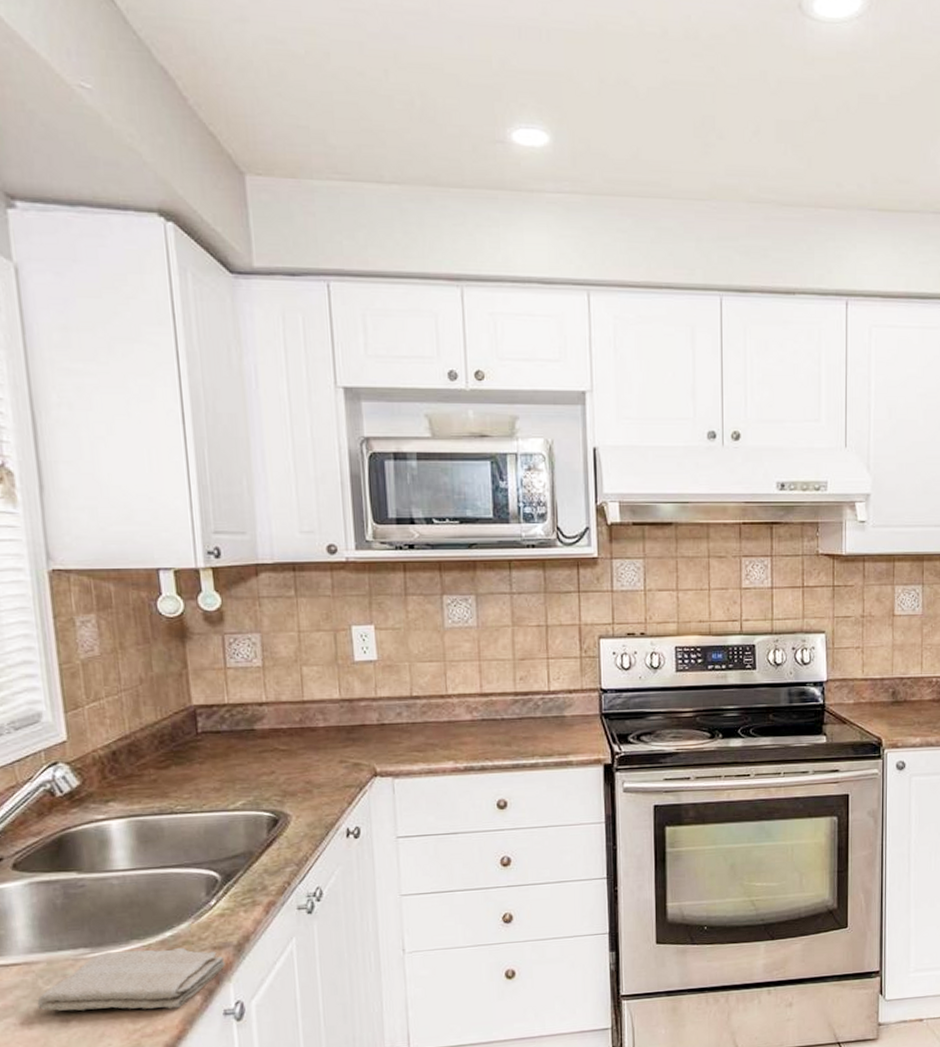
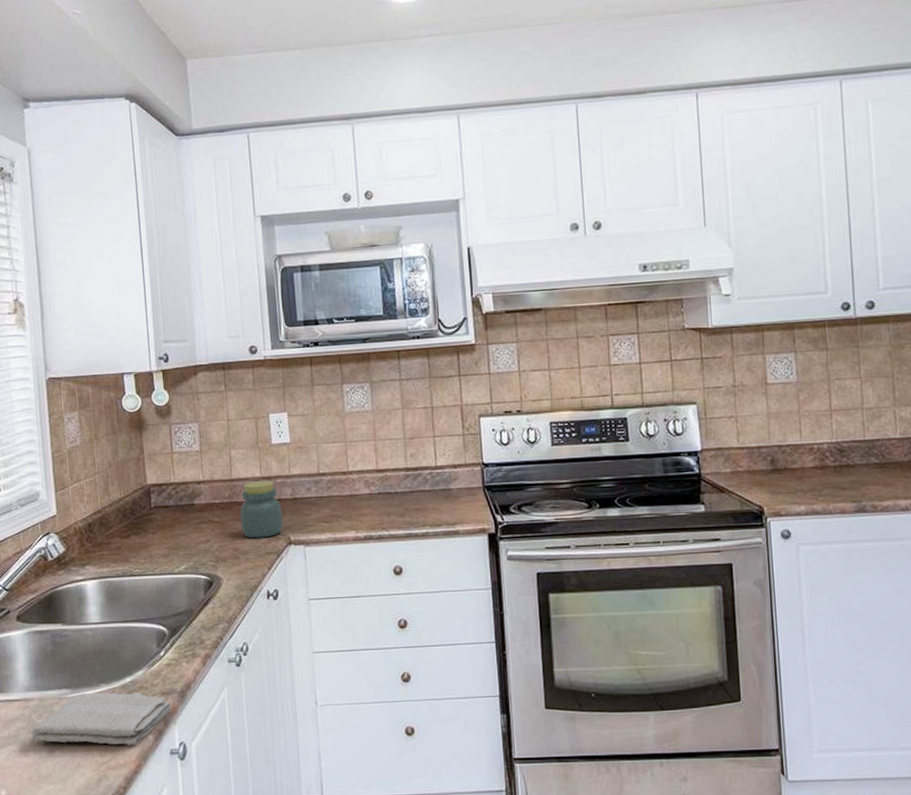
jar: none [314,703,367,770] -> present [240,480,283,539]

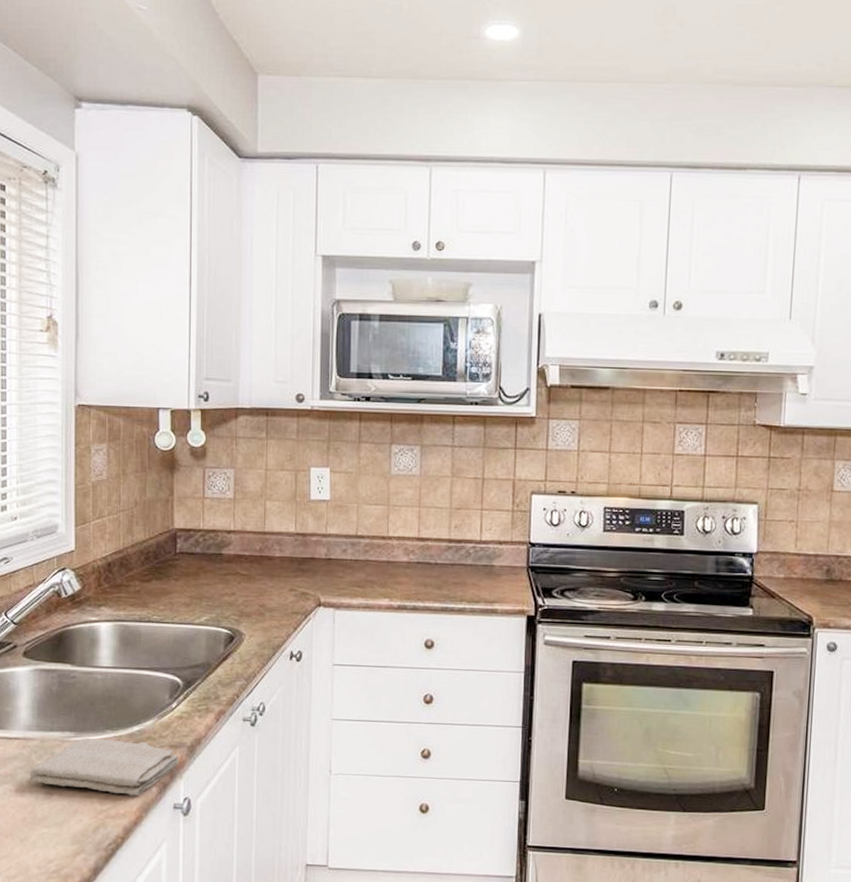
jar: present [240,480,283,539] -> none [270,537,314,597]

